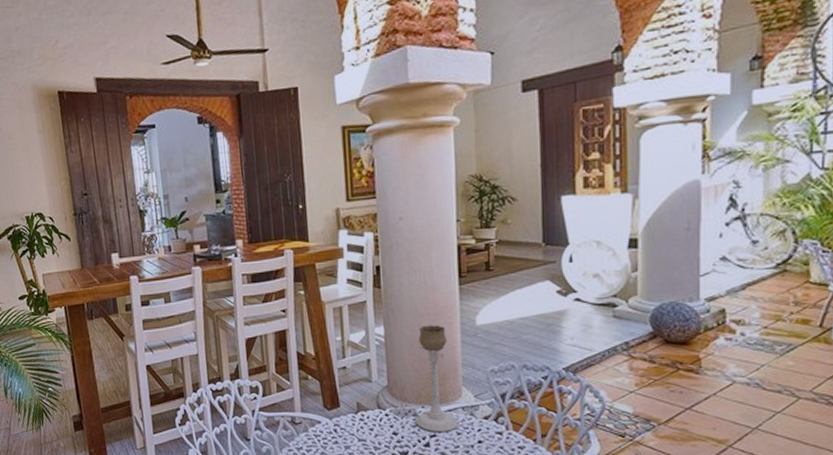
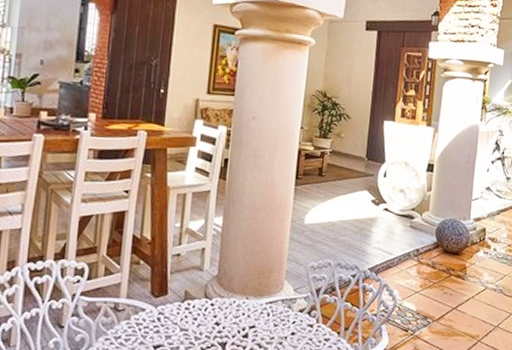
candle holder: present [415,325,459,433] -> none [238,219,278,324]

